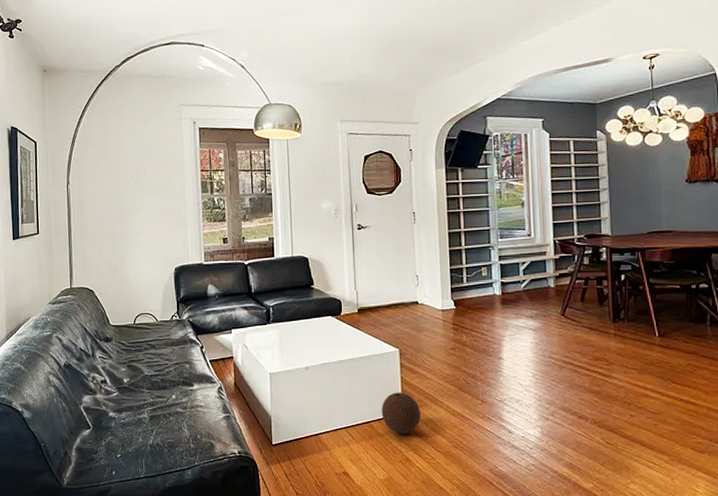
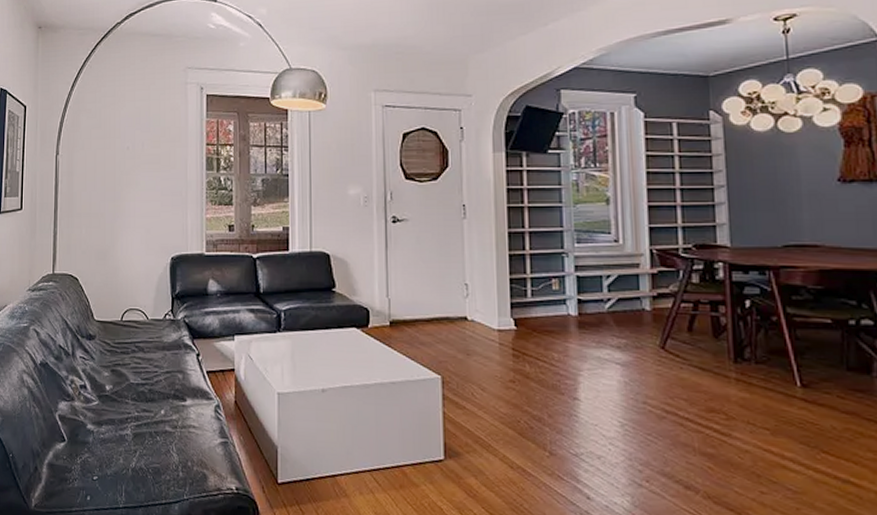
ball: present [381,392,421,434] -> none [416,431,468,487]

